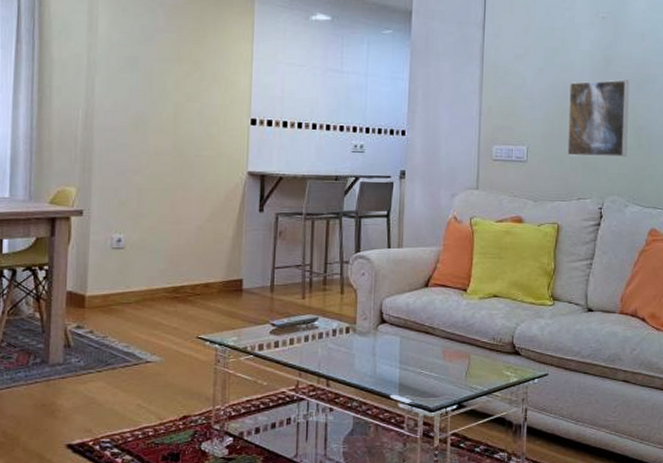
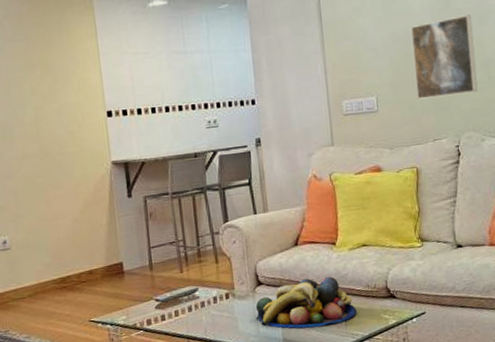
fruit bowl: none [374,322,479,376] -> present [255,276,357,329]

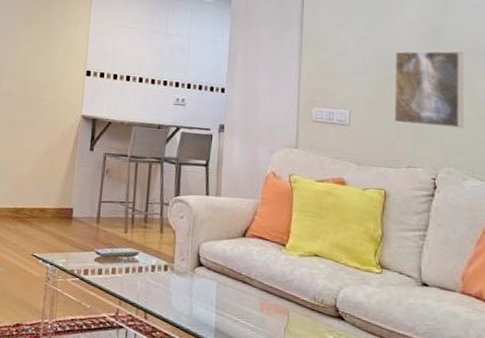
fruit bowl: present [255,276,357,329] -> none [190,272,298,330]

